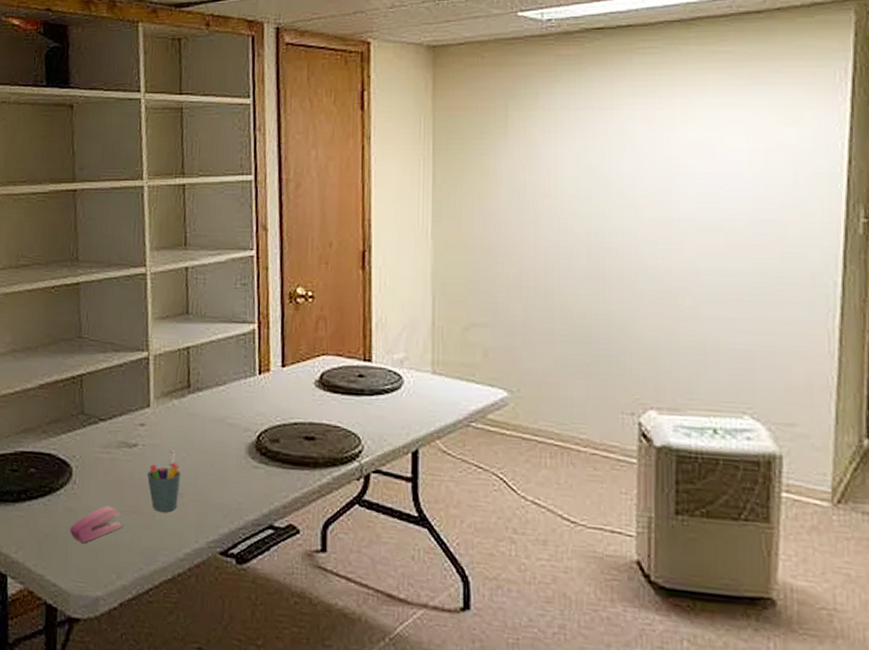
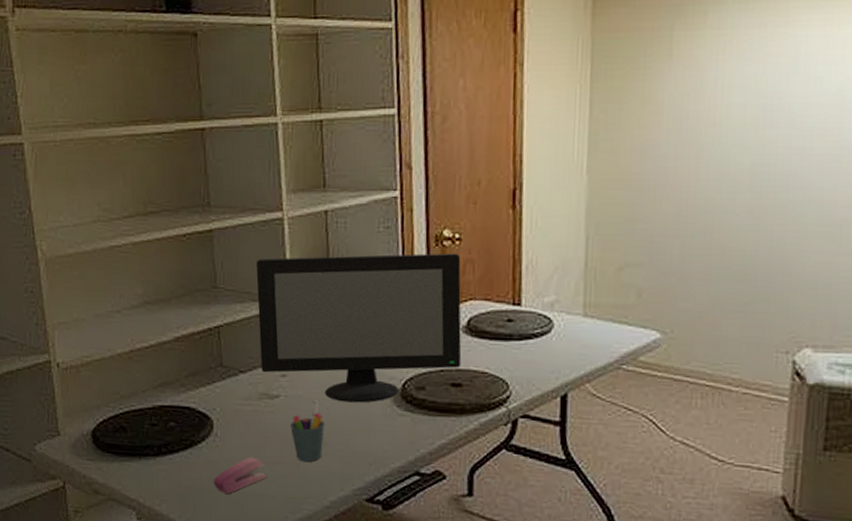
computer monitor: none [119,309,315,454] -> present [256,253,462,403]

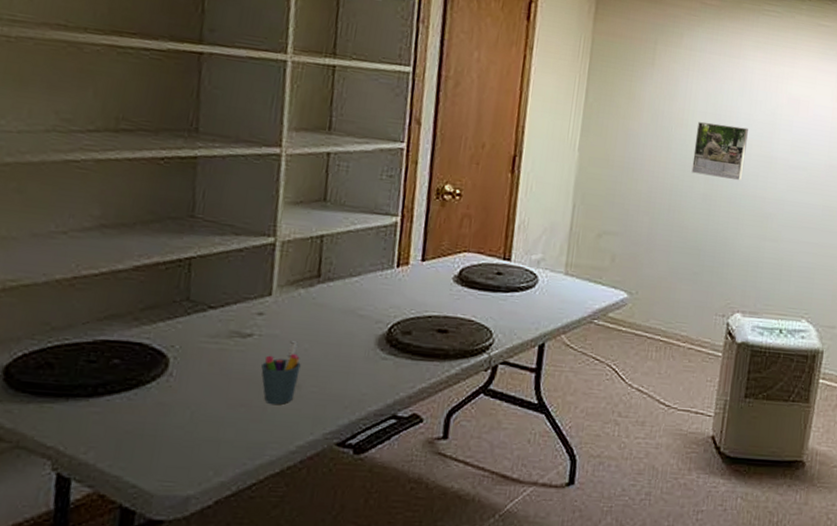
stapler: present [214,457,266,495] -> none [160,399,226,441]
computer monitor: present [256,253,462,403] -> none [235,192,459,346]
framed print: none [731,115,806,184] -> present [691,121,748,181]

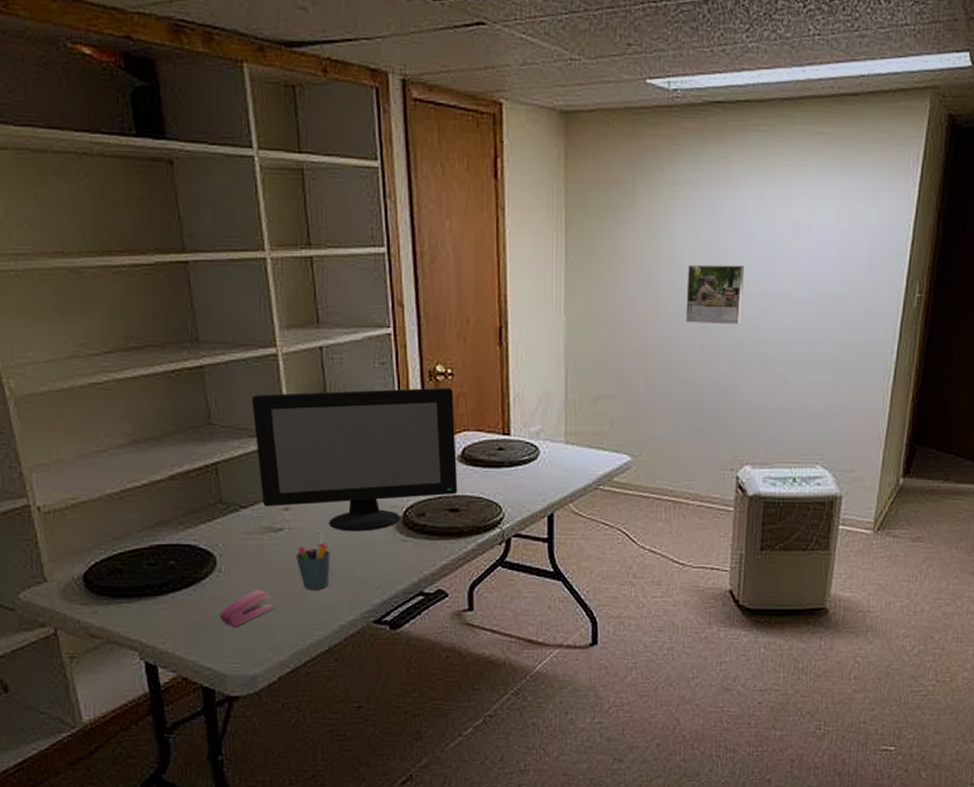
stapler: none [160,399,226,441] -> present [220,590,274,628]
computer monitor: none [235,192,459,346] -> present [252,387,458,532]

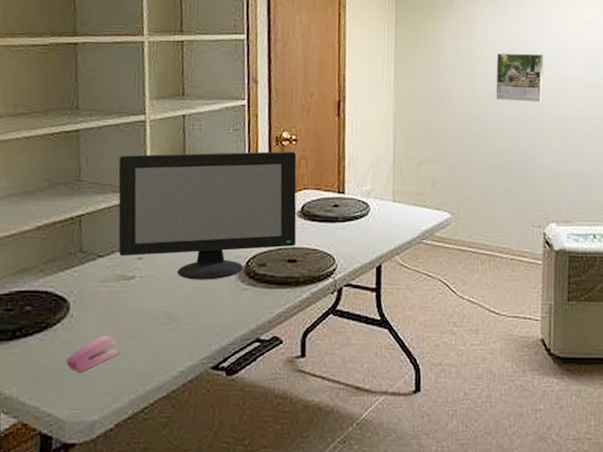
pen holder: present [296,531,330,590] -> none [144,280,176,336]

